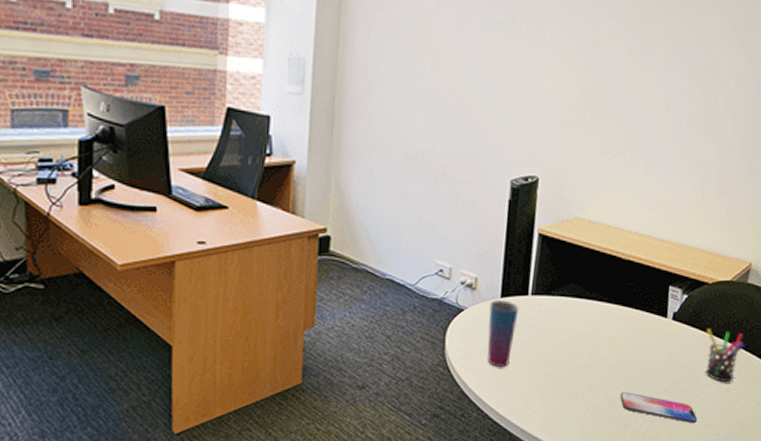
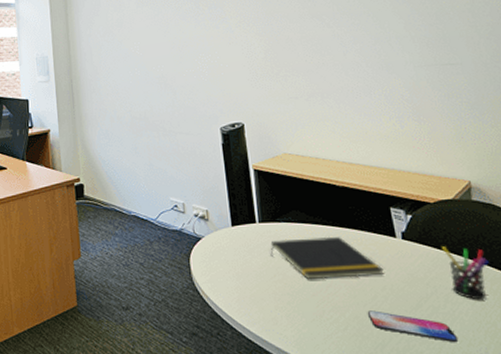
cup: present [487,300,519,367] -> none [223,228,252,288]
notepad: none [536,313,647,359] -> present [270,236,384,280]

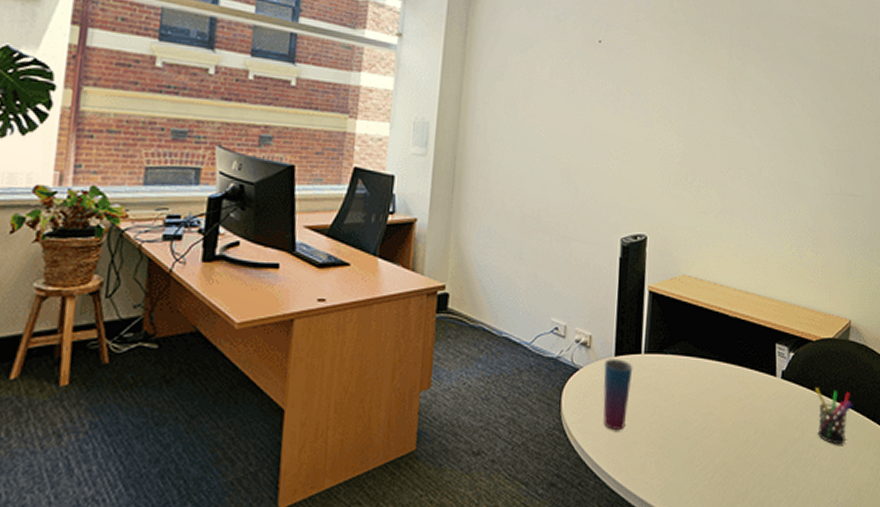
cup: none [223,228,252,288] -> present [603,359,633,430]
notepad: present [270,236,384,280] -> none [650,372,759,421]
smartphone: present [367,310,458,343] -> none [736,456,814,491]

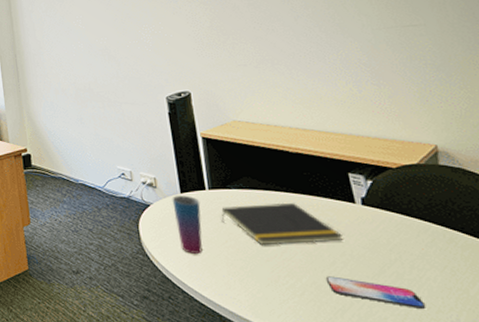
notepad: none [650,372,759,421] -> present [221,202,343,246]
smartphone: none [736,456,814,491] -> present [325,276,425,310]
pen holder: present [815,388,853,445] -> none [406,212,459,267]

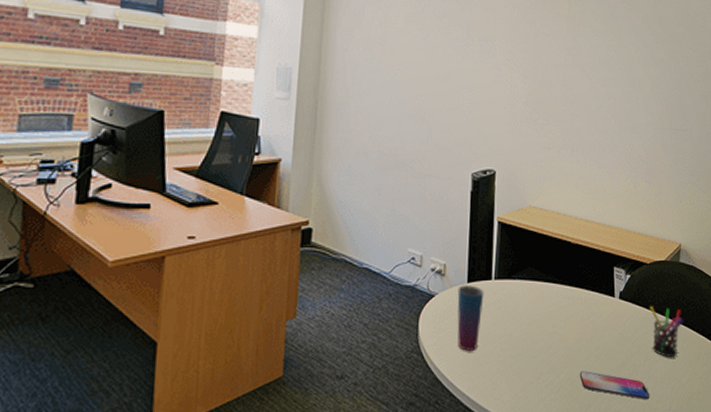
notepad: present [221,202,343,246] -> none [500,295,600,341]
pen holder: none [406,212,459,267] -> present [650,306,684,358]

